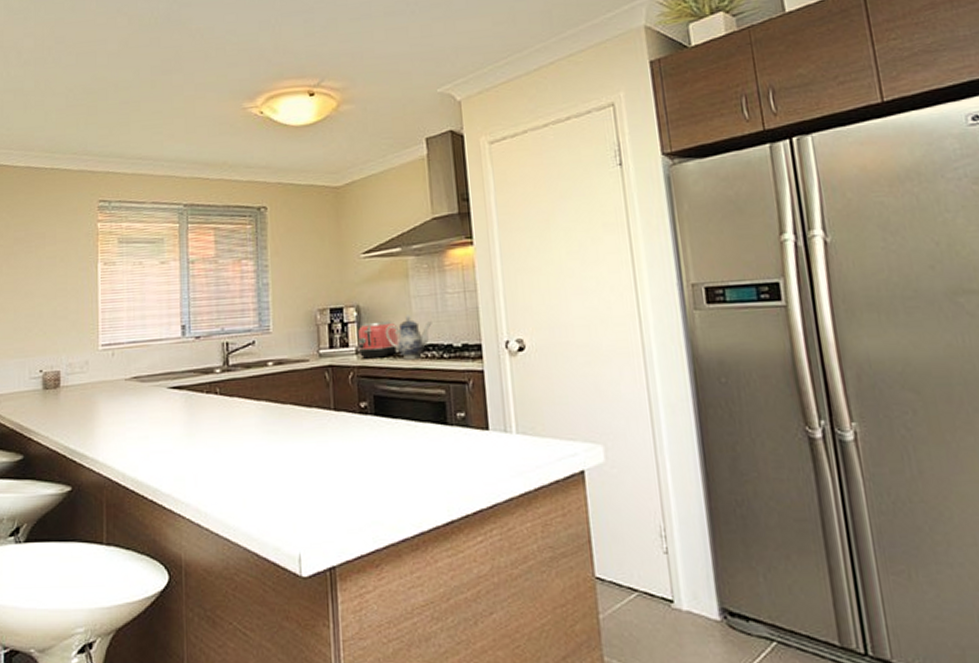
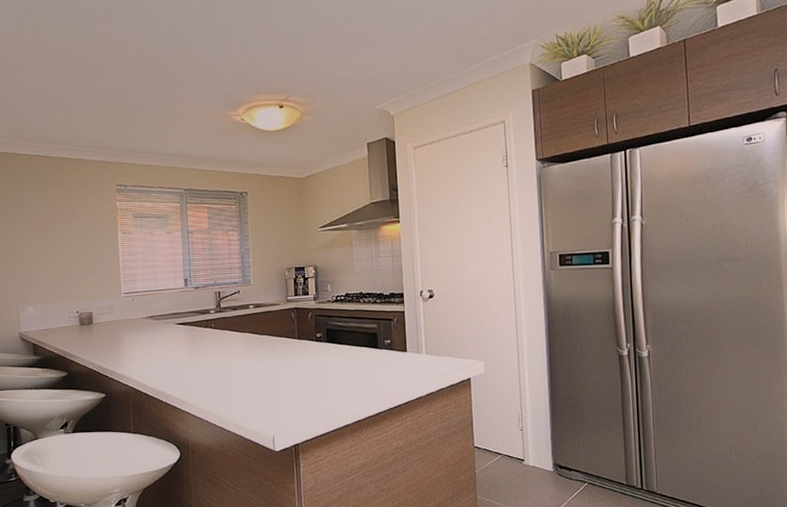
toaster: present [357,319,399,359] -> none [315,275,345,303]
teapot: present [386,315,432,361] -> none [336,272,369,305]

